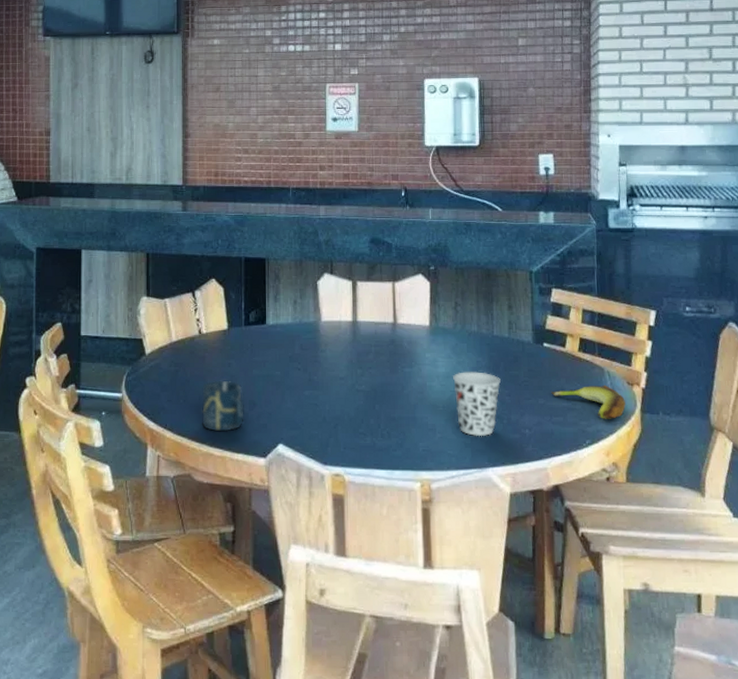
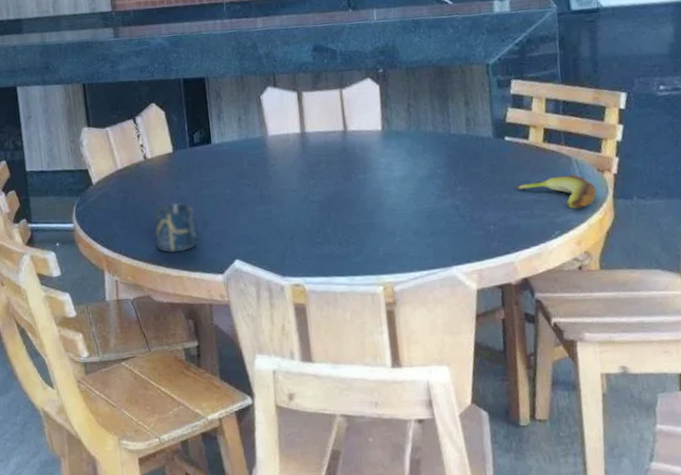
cup: present [453,372,501,437] -> none [410,172,461,237]

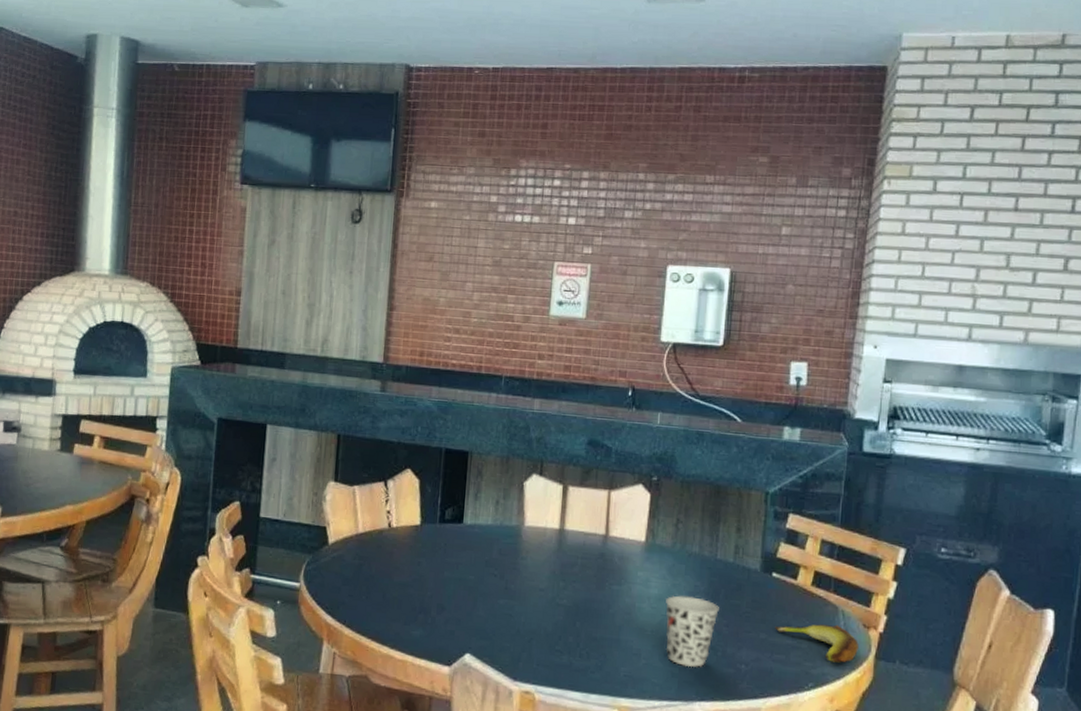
cup: present [153,202,198,253] -> none [384,578,432,635]
cup: none [410,172,461,237] -> present [665,595,719,668]

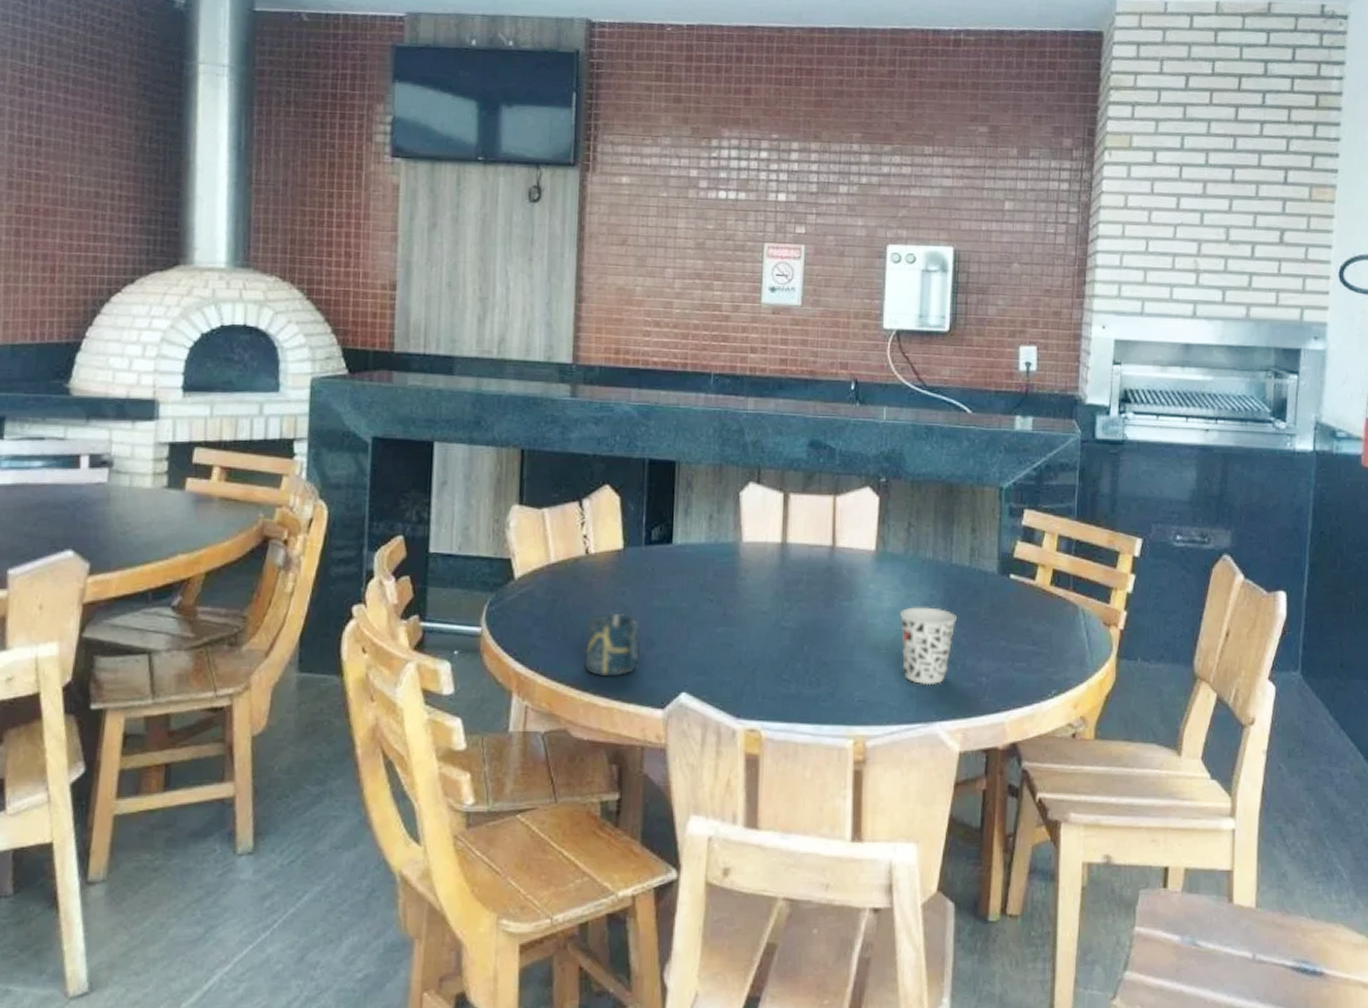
cup: none [384,578,432,635] -> present [585,612,640,677]
banana: present [775,624,859,663] -> none [1015,625,1100,666]

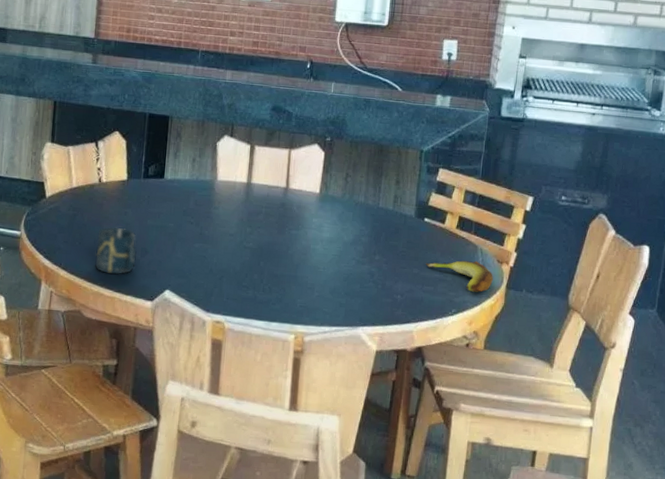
cup: present [900,607,957,686] -> none [335,238,380,299]
banana: none [1015,625,1100,666] -> present [426,260,493,292]

